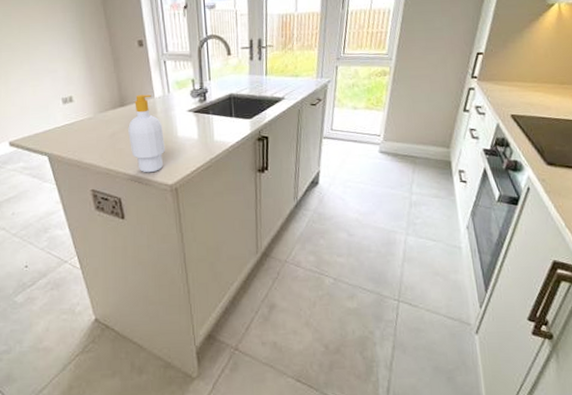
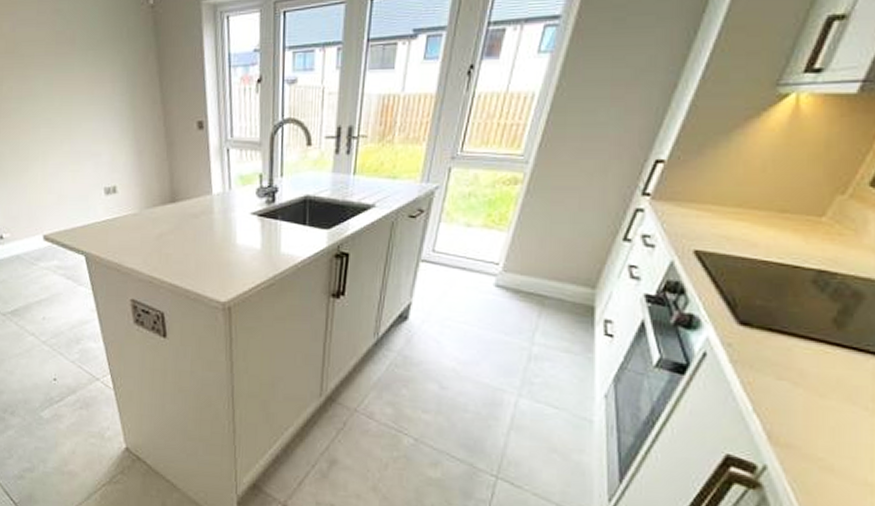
soap bottle: present [128,94,165,173] -> none [178,190,220,286]

